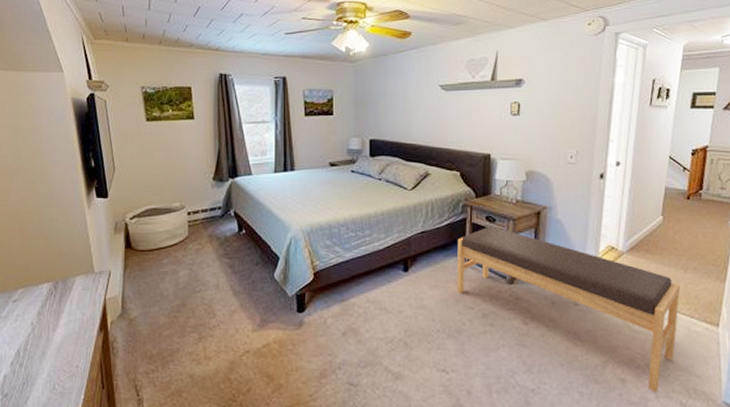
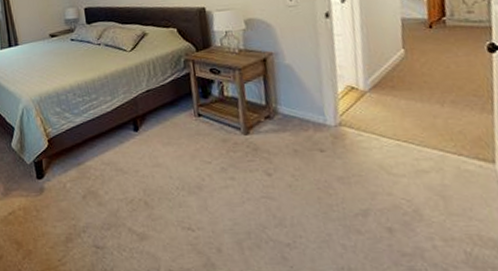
bench: present [456,226,681,393] -> none [184,78,447,241]

